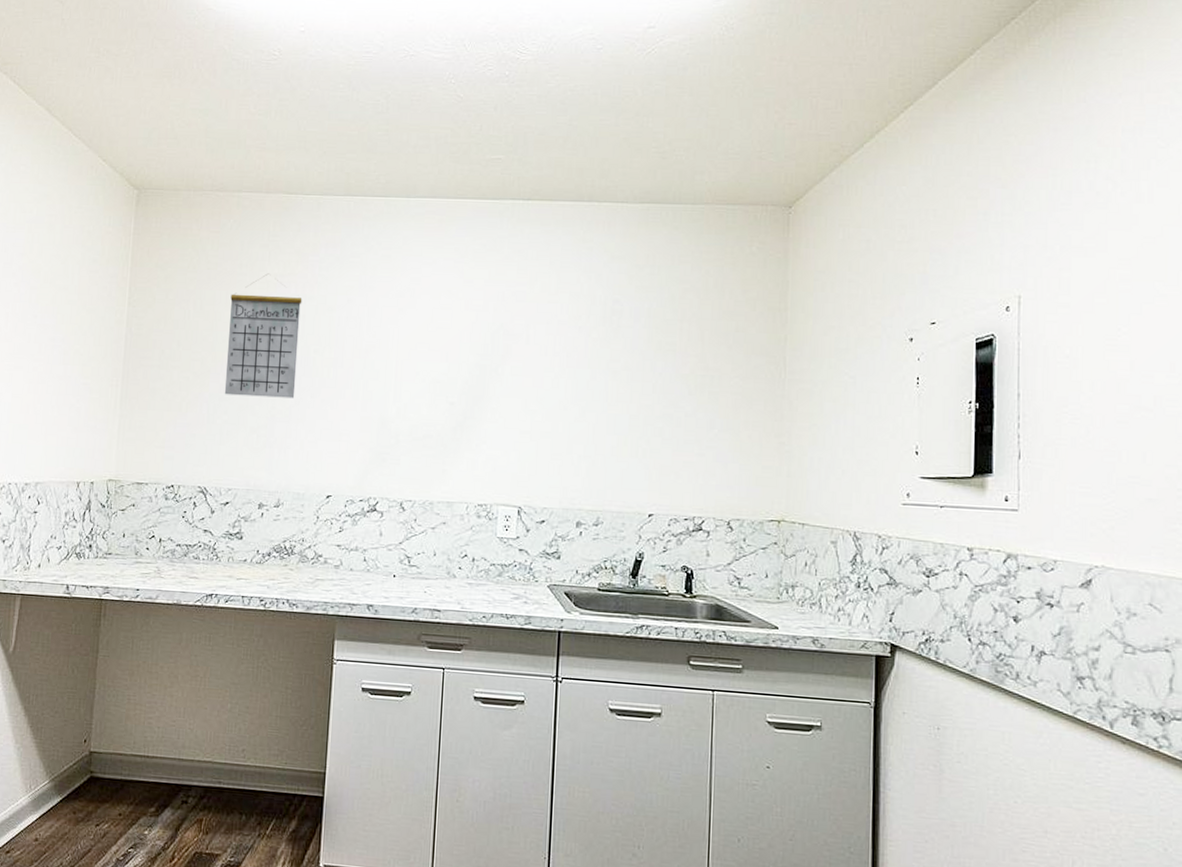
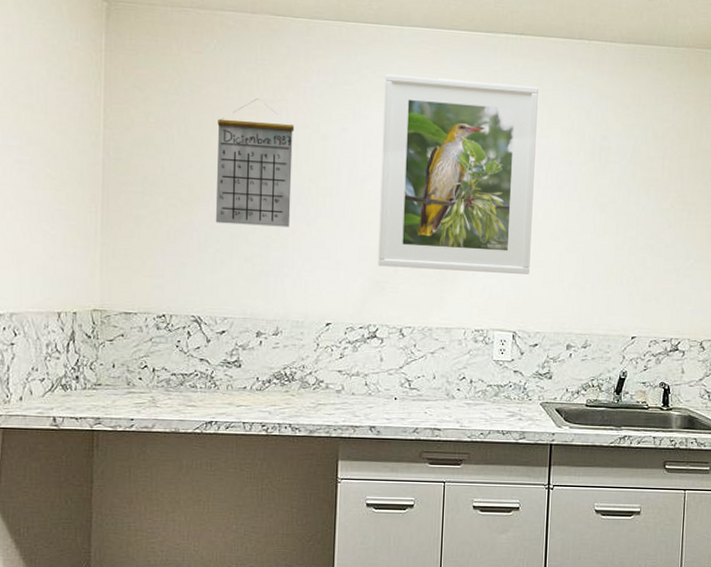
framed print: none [379,245,546,446] -> present [378,75,538,274]

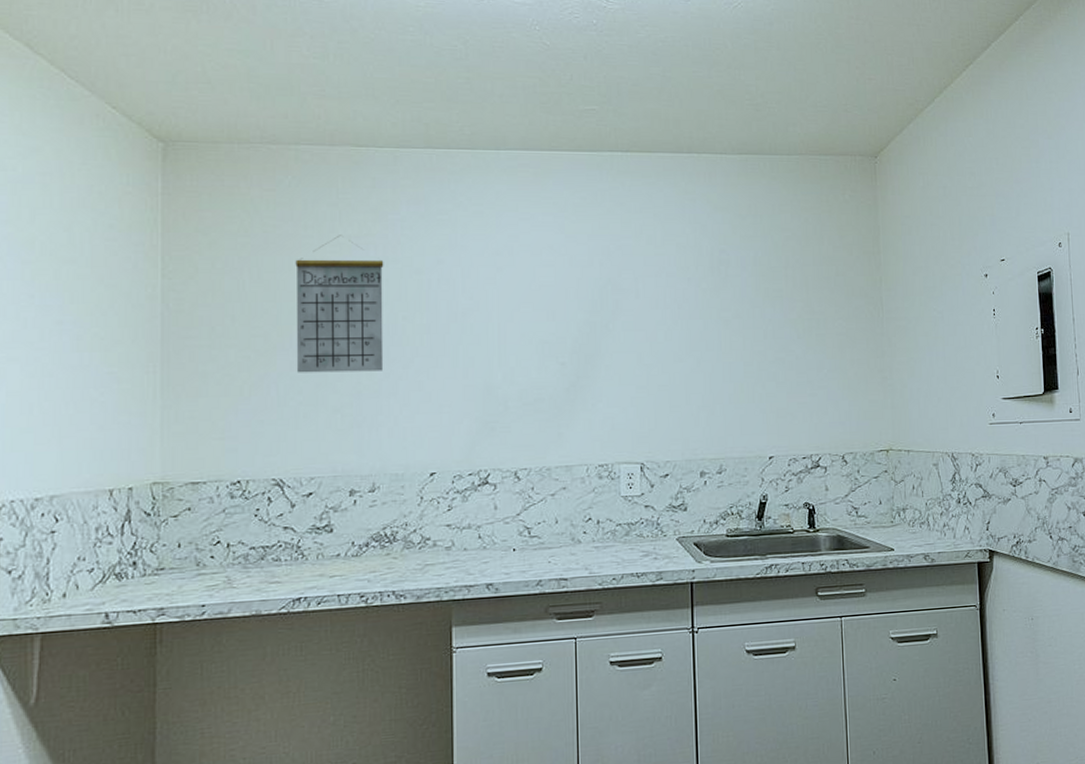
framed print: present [378,75,538,274] -> none [482,201,654,405]

